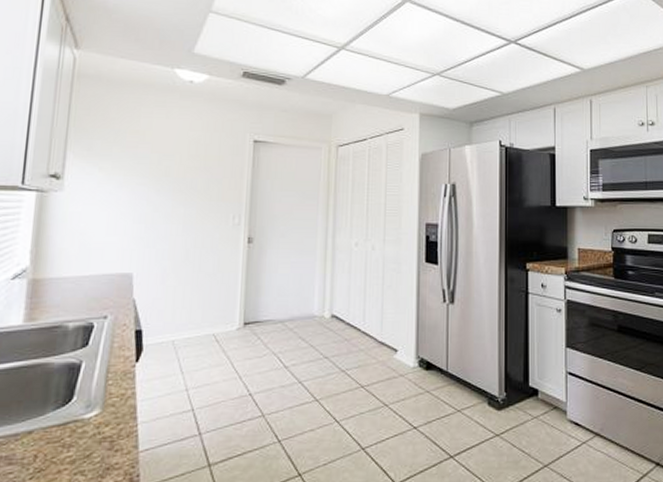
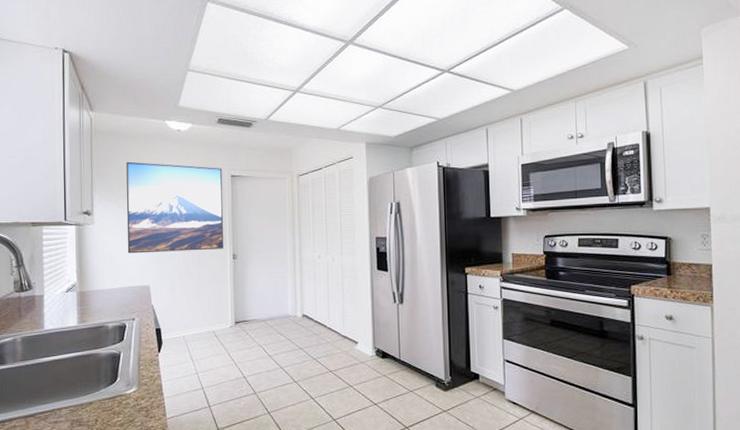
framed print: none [106,114,244,232] -> present [126,161,224,254]

